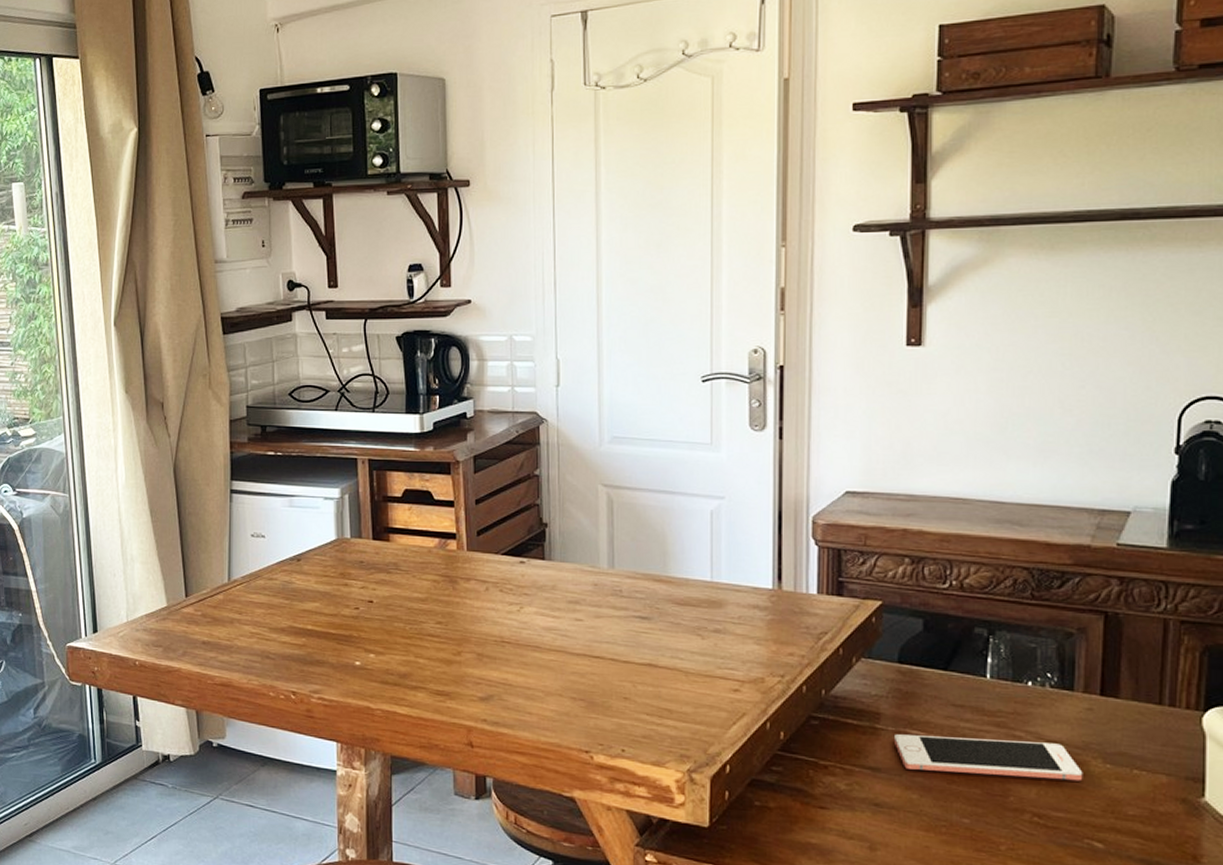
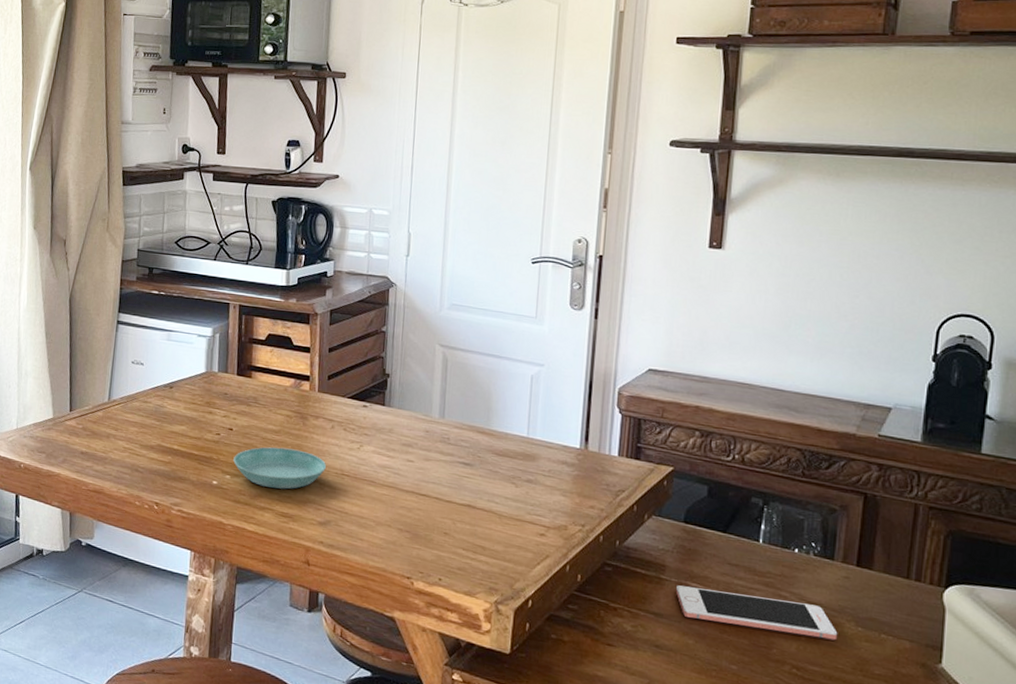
saucer: none [377,617,484,664] -> present [233,447,327,490]

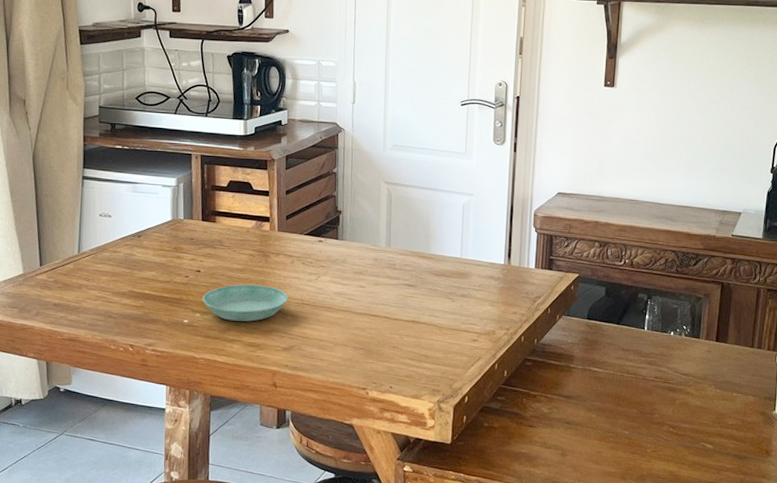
cell phone: present [675,585,838,641] -> none [581,371,702,402]

